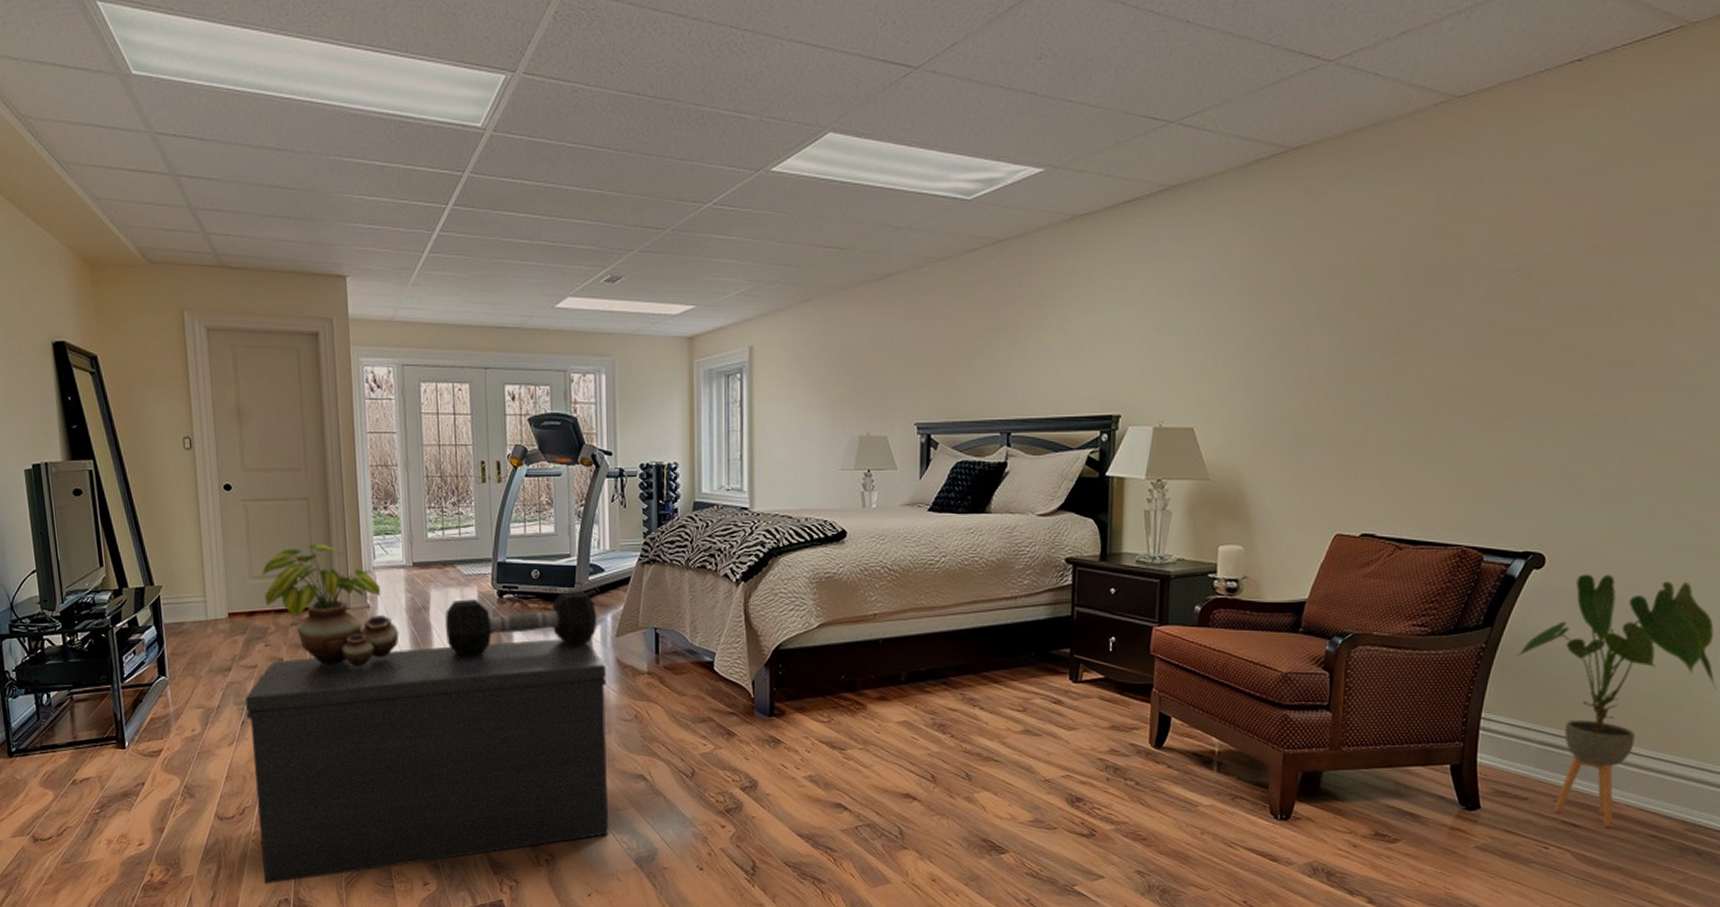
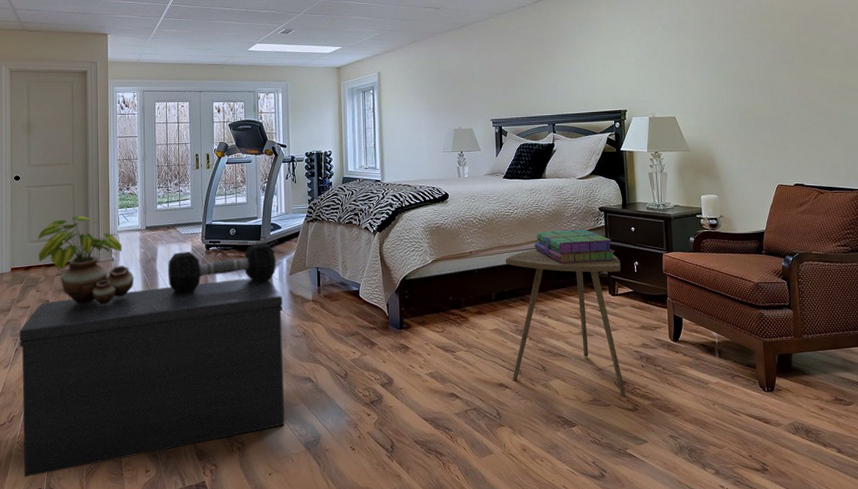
side table: none [923,614,1090,820] -> present [505,249,626,398]
stack of books: none [967,588,1084,635] -> present [535,229,616,263]

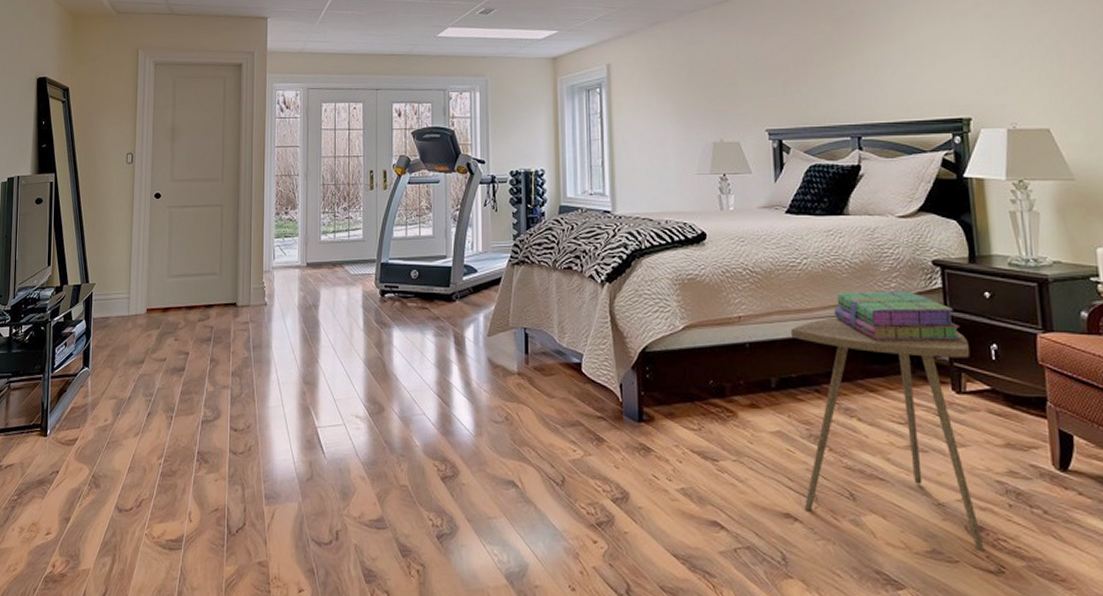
bench: present [19,278,285,477] -> none [151,337,480,582]
potted plant: present [37,216,134,305] -> none [178,246,291,362]
dumbbell: present [167,242,276,294] -> none [331,290,470,353]

